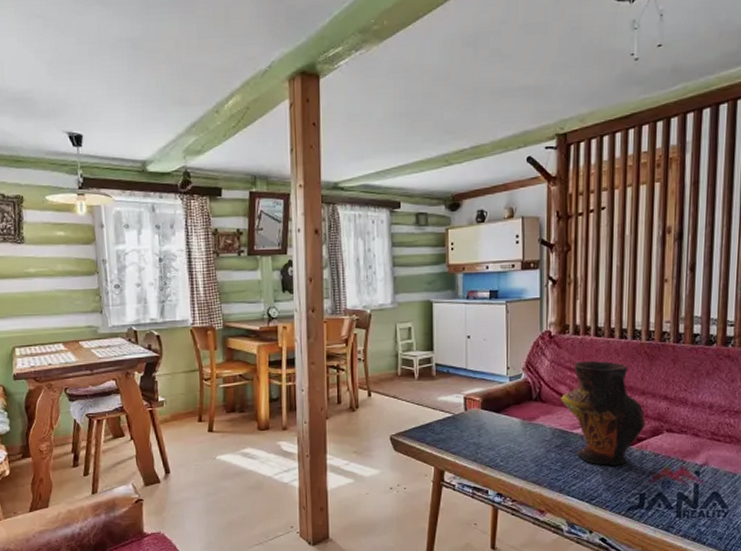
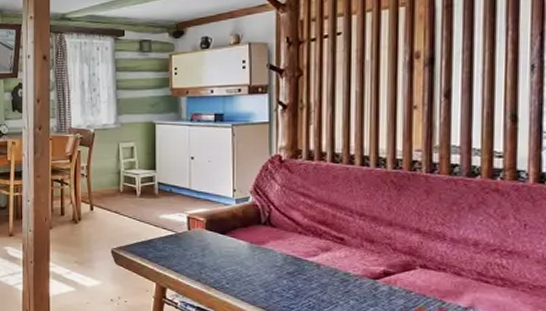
vase: present [561,361,645,465] -> none [293,188,394,299]

